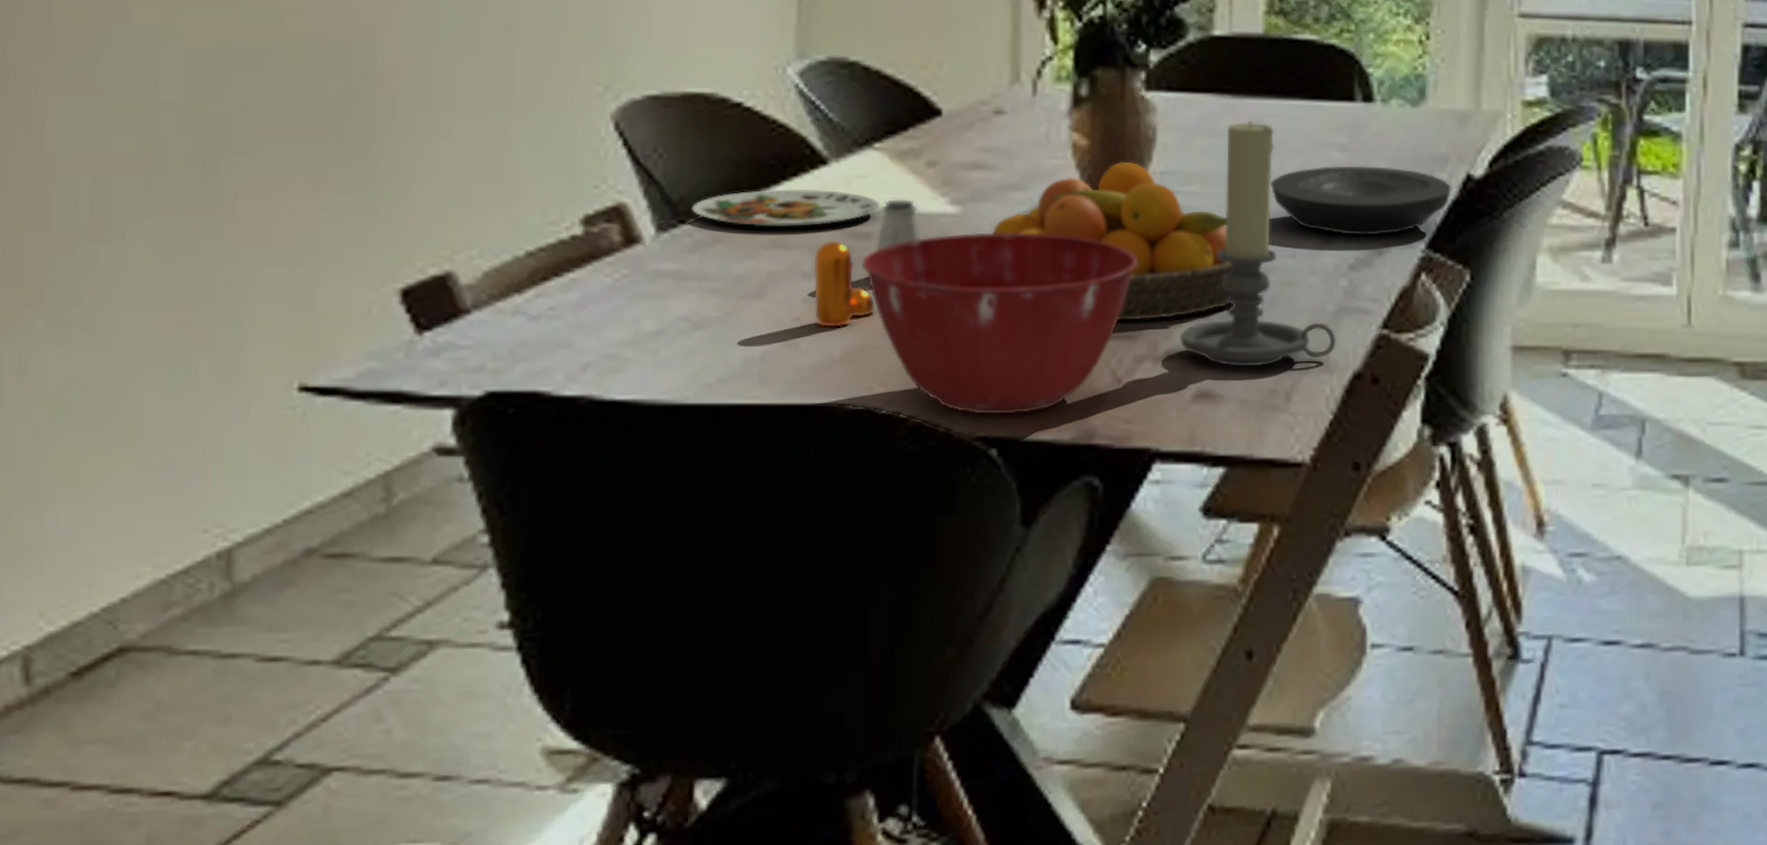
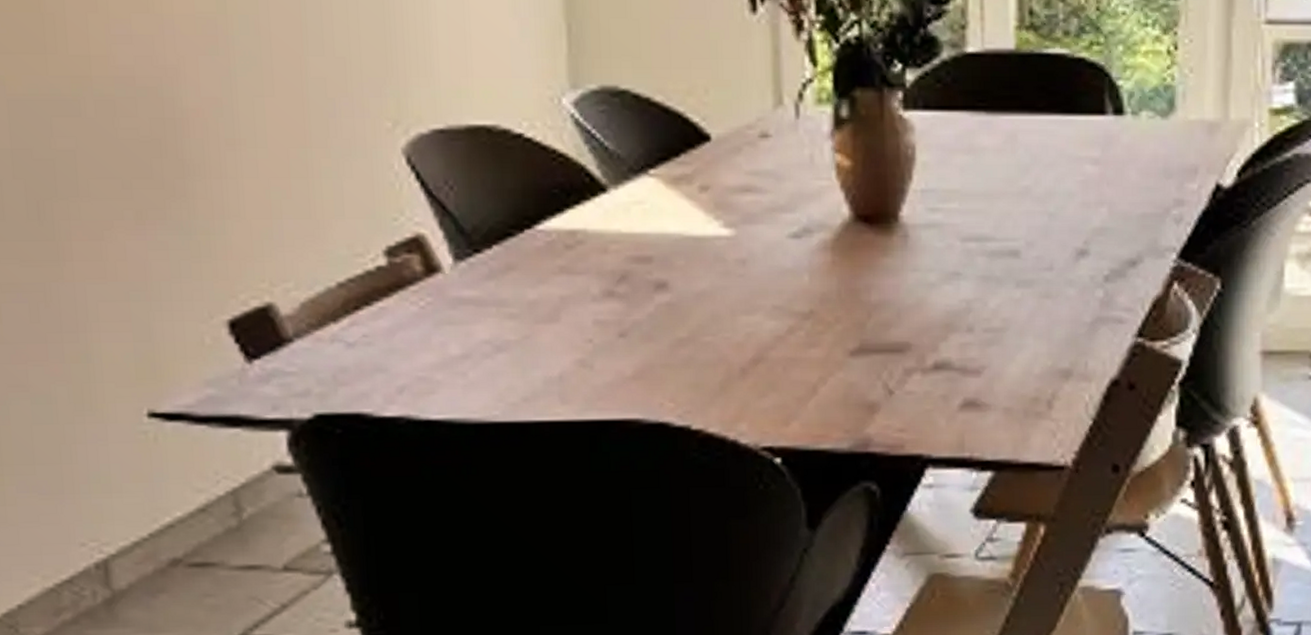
plate: present [692,189,880,228] -> none [484,217,659,254]
pepper shaker: present [813,240,875,327] -> none [600,265,661,347]
mixing bowl: present [861,231,1137,415] -> none [645,252,903,427]
saltshaker: present [875,198,922,251] -> none [657,222,699,274]
fruit bowl: present [992,161,1234,321] -> none [765,180,995,335]
candle holder: present [1180,120,1337,367] -> none [946,137,1095,377]
plate: present [1270,166,1451,237] -> none [1026,178,1201,248]

